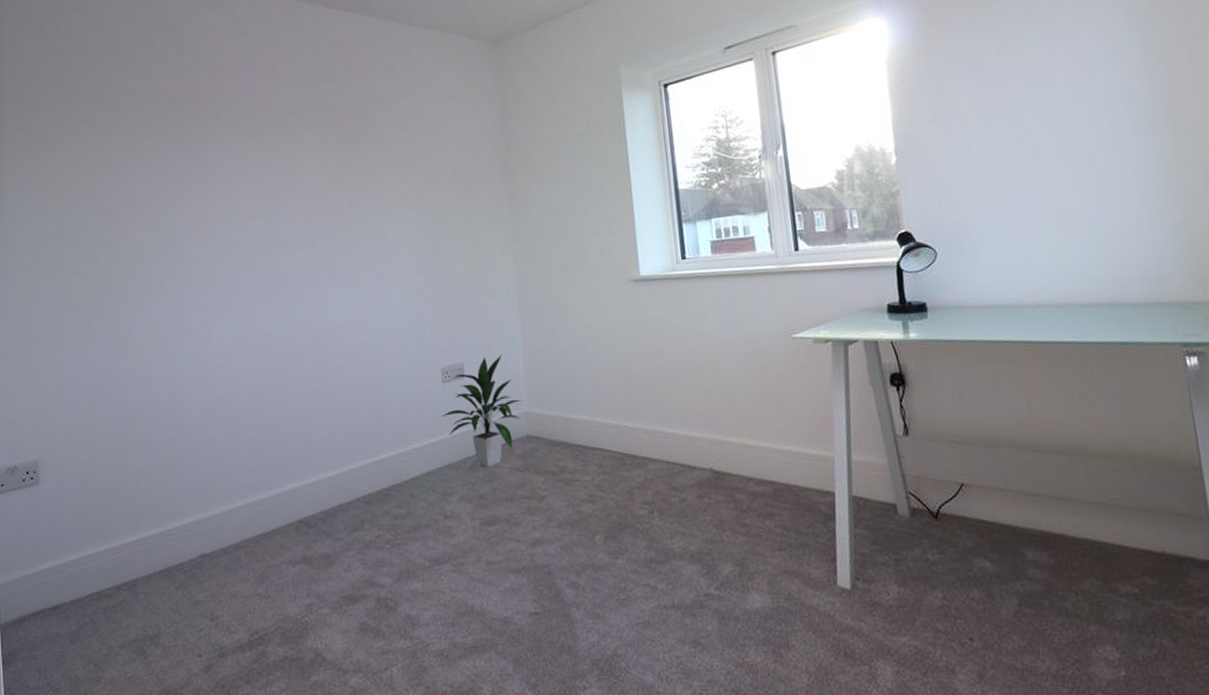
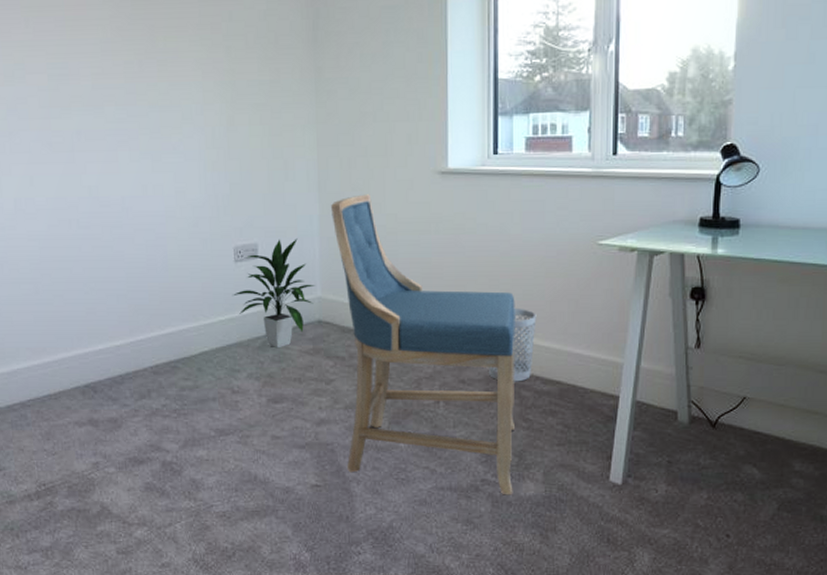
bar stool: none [532,306,740,610] -> present [331,194,515,495]
wastebasket: none [700,407,743,485] -> present [489,307,537,382]

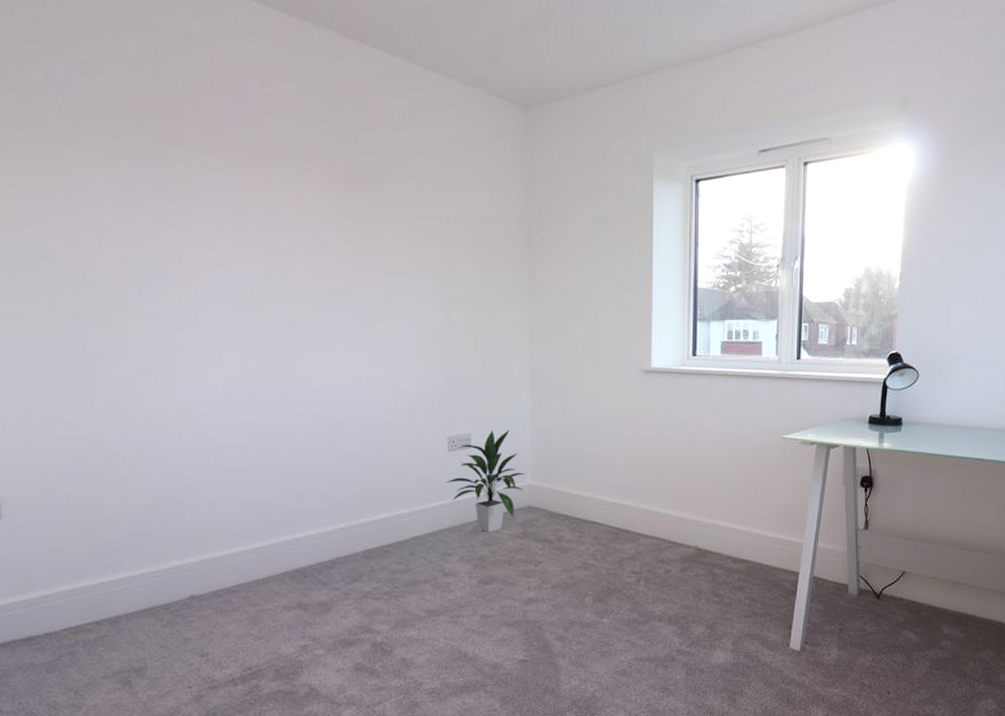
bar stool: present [331,194,515,495] -> none [542,389,710,664]
wastebasket: present [489,307,537,382] -> none [685,494,728,561]

